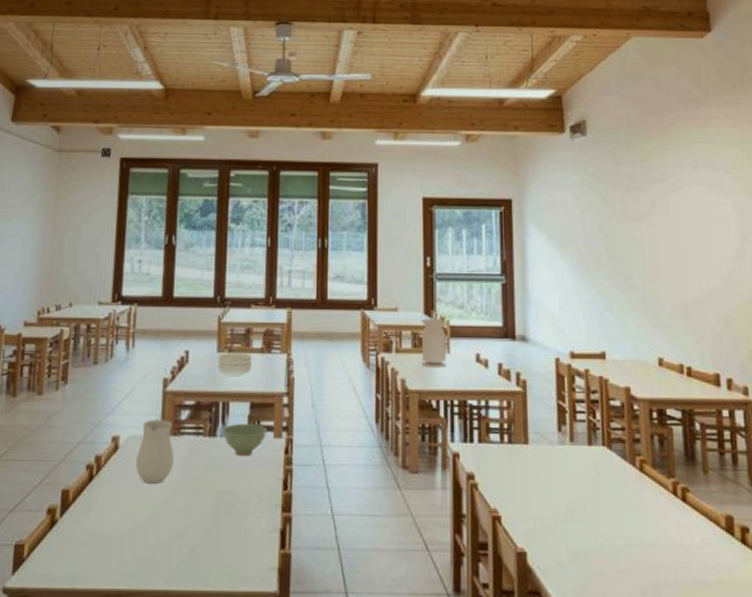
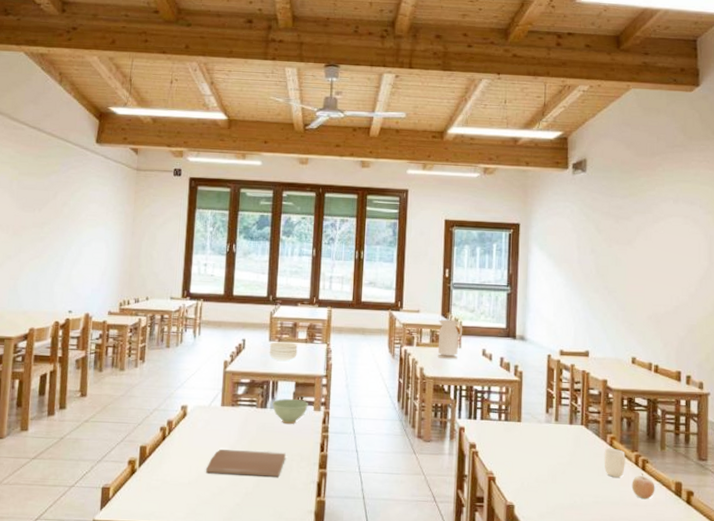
ceramic jug: present [136,419,175,483] -> none [201,393,233,444]
desk pad: none [143,491,241,524] -> present [206,449,286,477]
cup: none [633,474,661,512] -> present [604,448,626,477]
fruit: none [670,506,701,540] -> present [631,474,655,500]

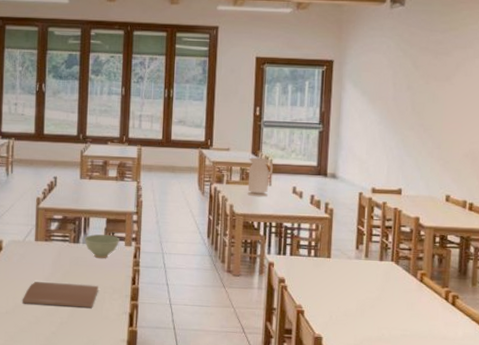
bowl: present [269,342,298,362] -> none [80,179,108,199]
cup: present [604,448,626,477] -> none [413,283,436,312]
fruit: present [631,474,655,500] -> none [440,309,465,334]

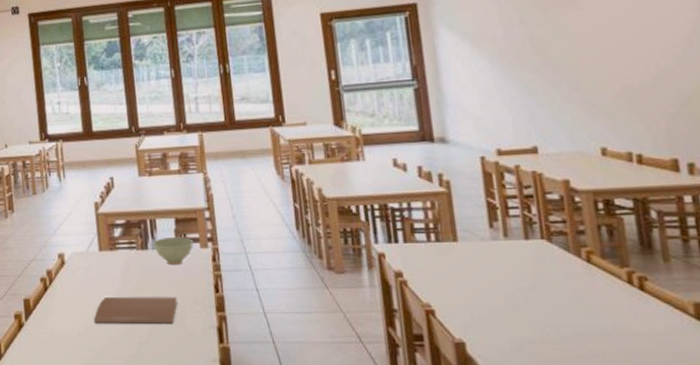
water jug: present [247,157,273,198] -> none [332,129,364,176]

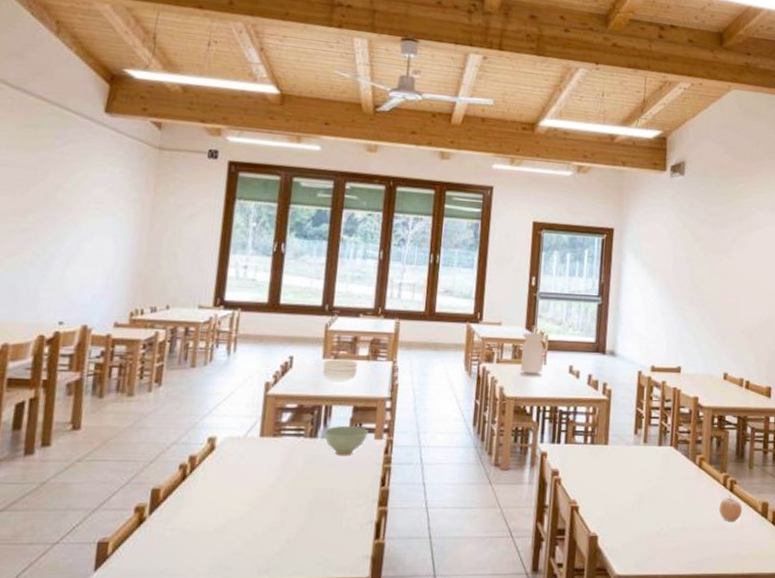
desk pad: present [94,296,177,324] -> none [238,489,339,518]
bowl: none [140,175,172,198] -> present [322,359,358,383]
water jug: none [332,129,364,176] -> present [519,333,548,378]
fruit: none [626,295,664,328] -> present [719,495,742,523]

